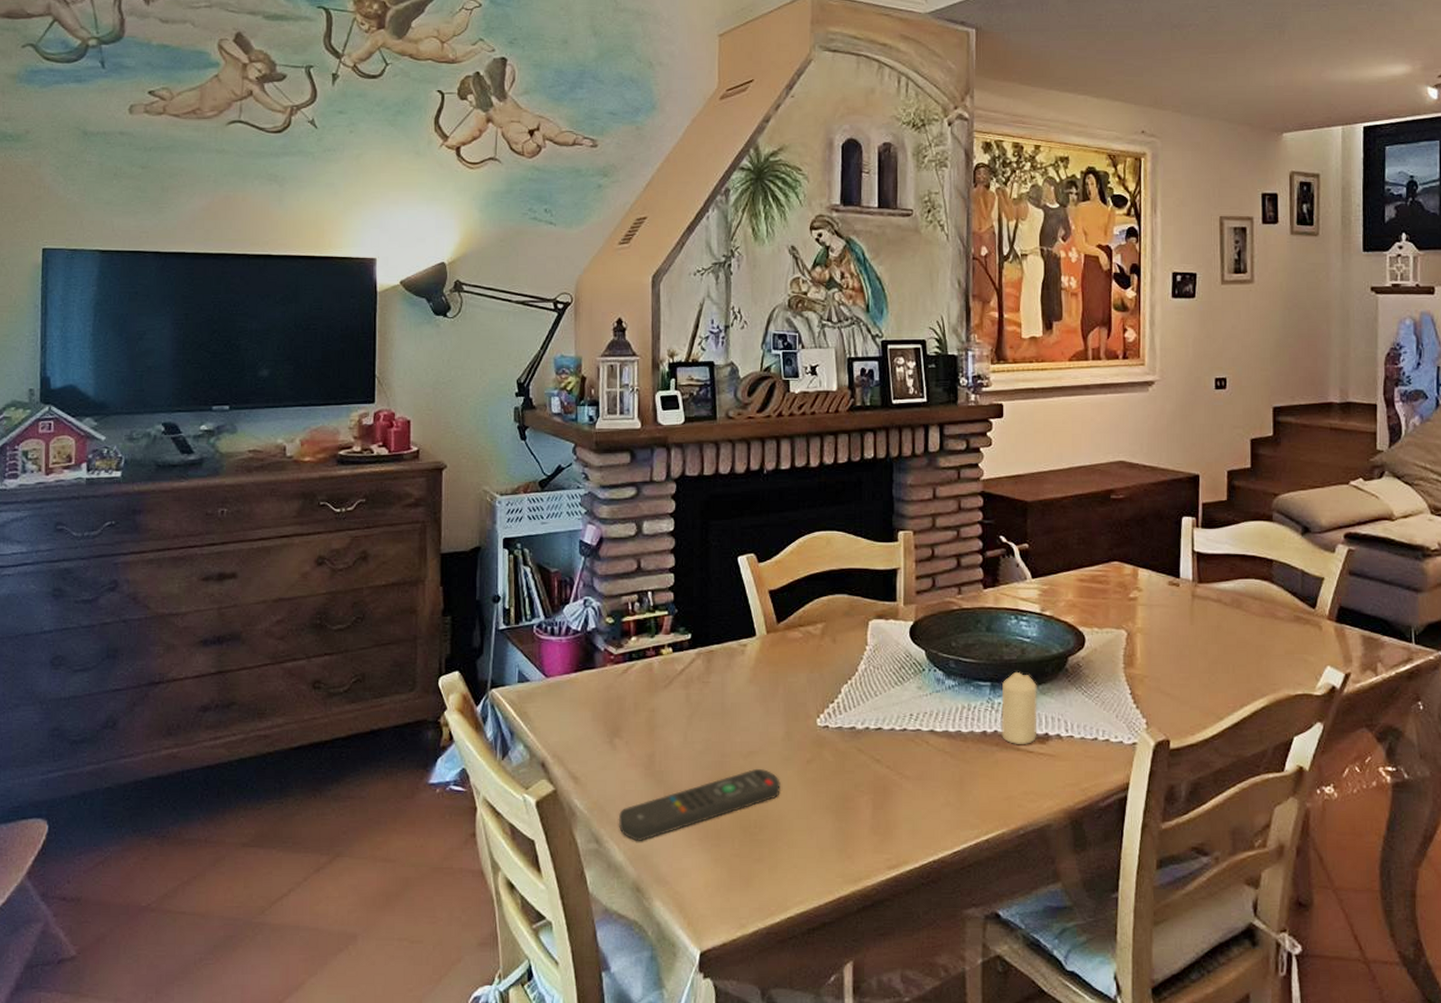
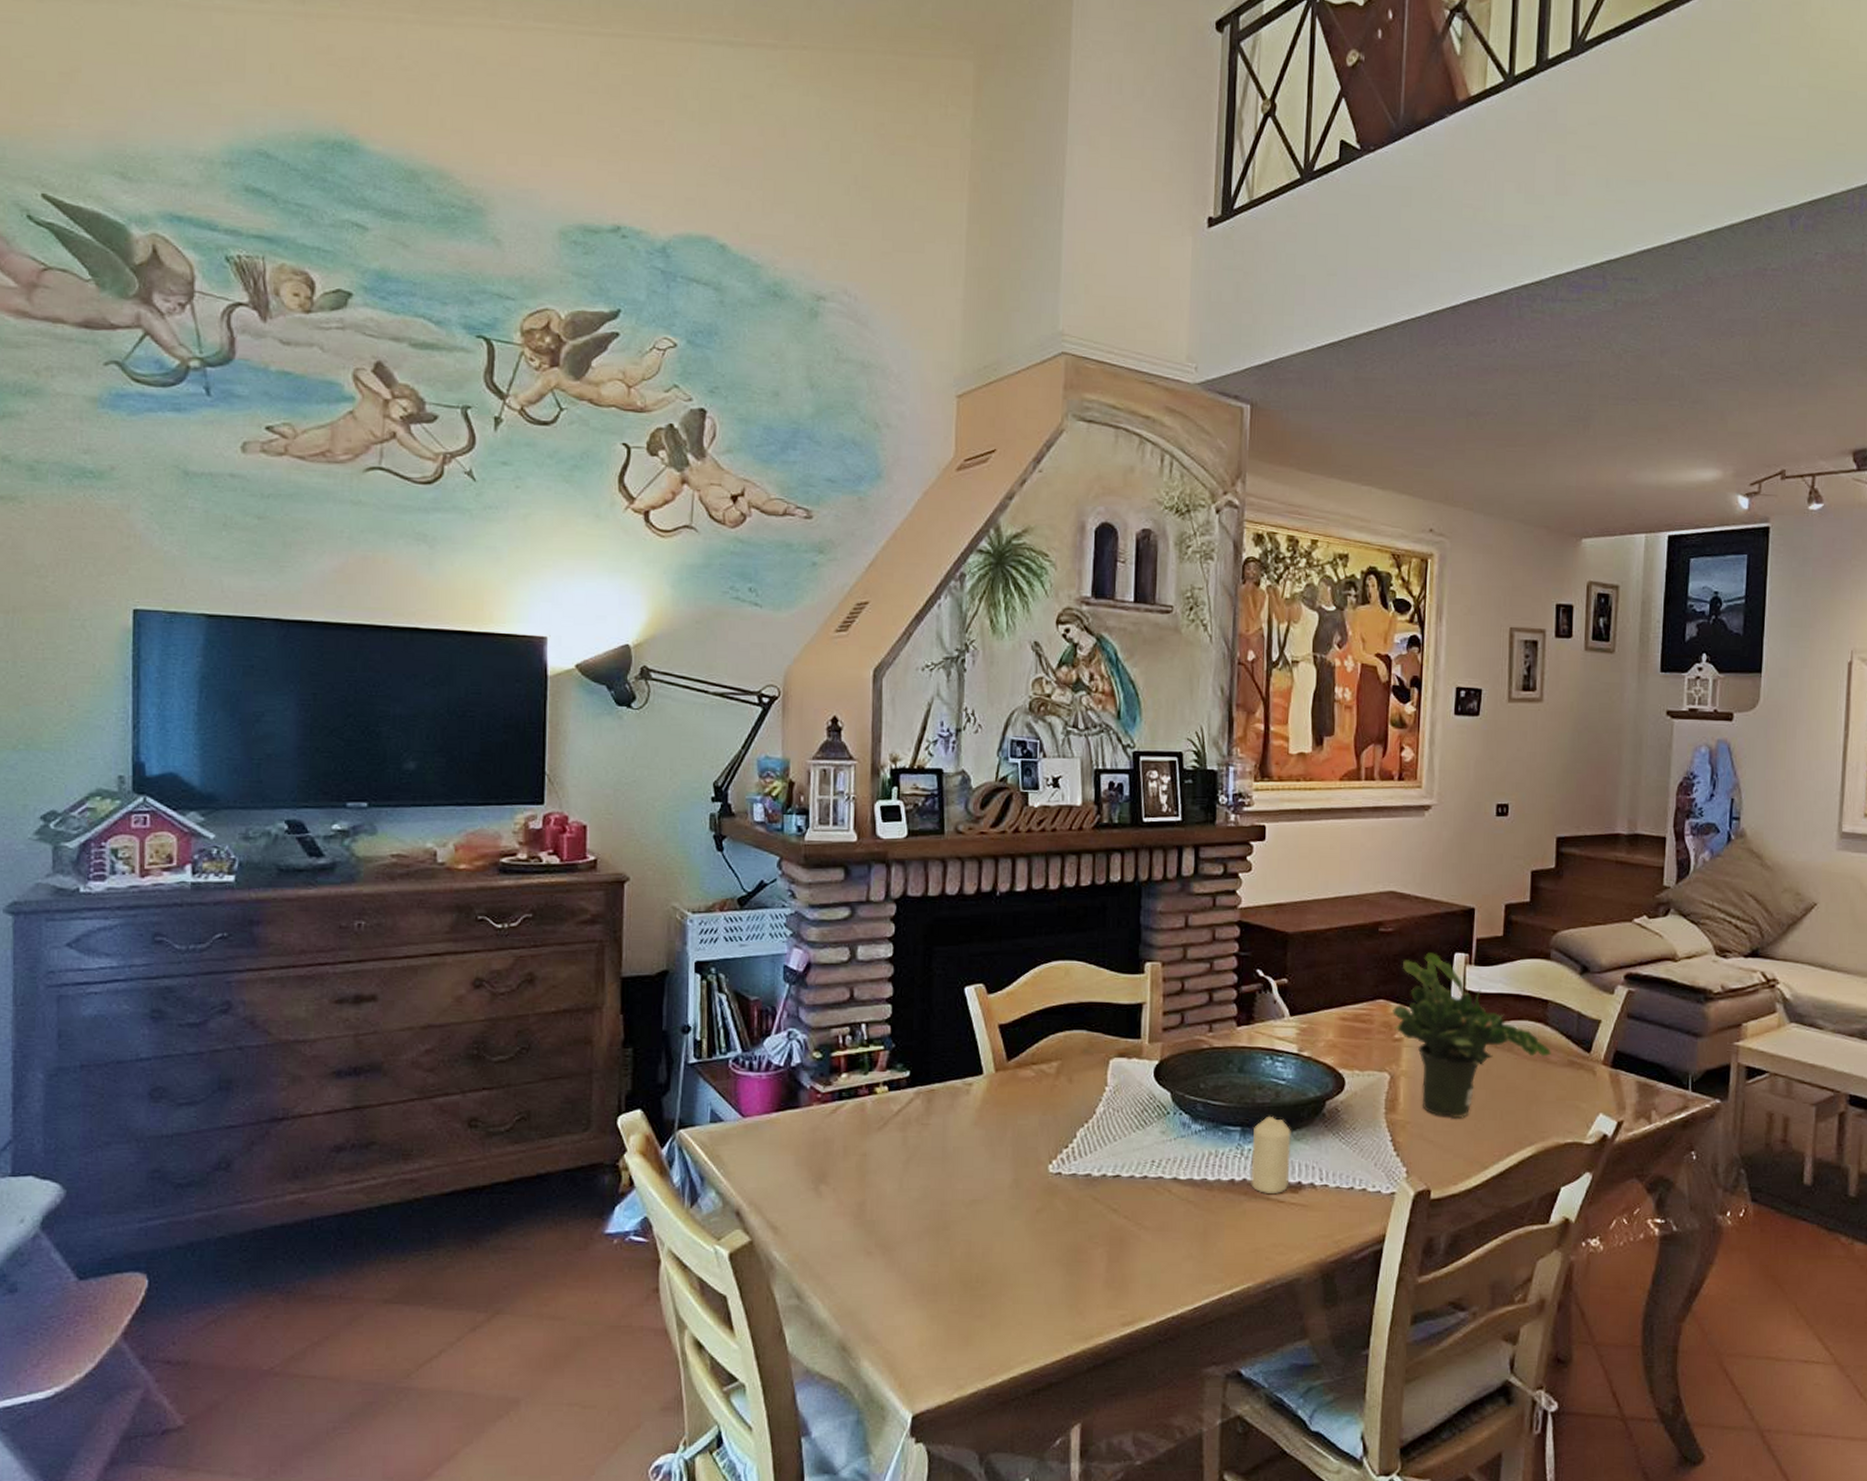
remote control: present [618,768,780,841] -> none [822,1218,1006,1296]
potted plant: none [1127,517,1278,673] -> present [1393,952,1551,1119]

